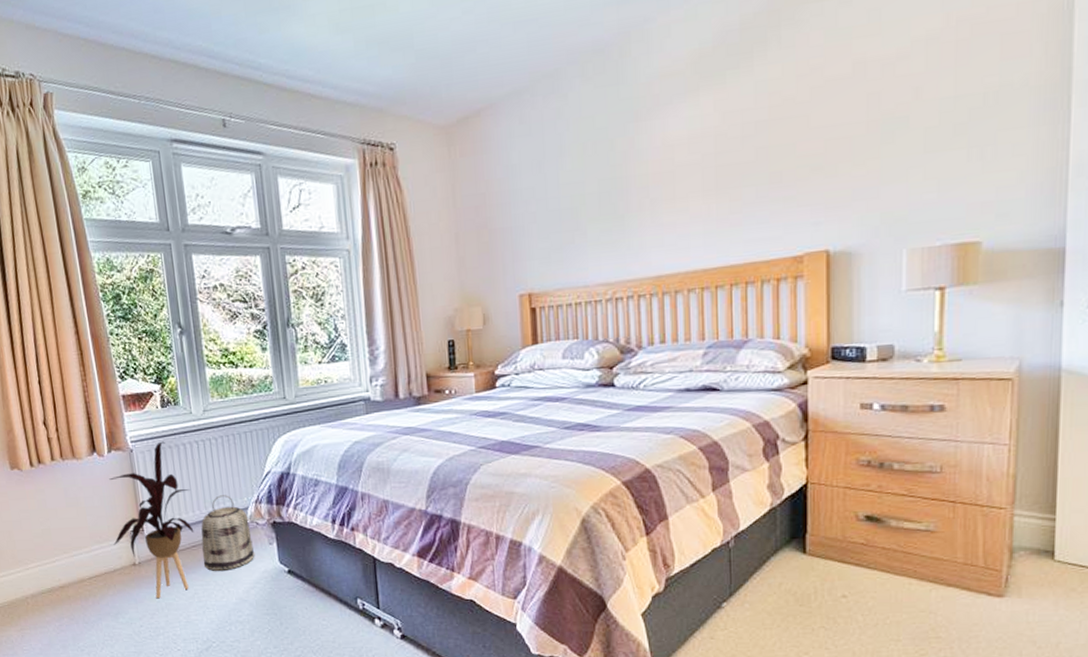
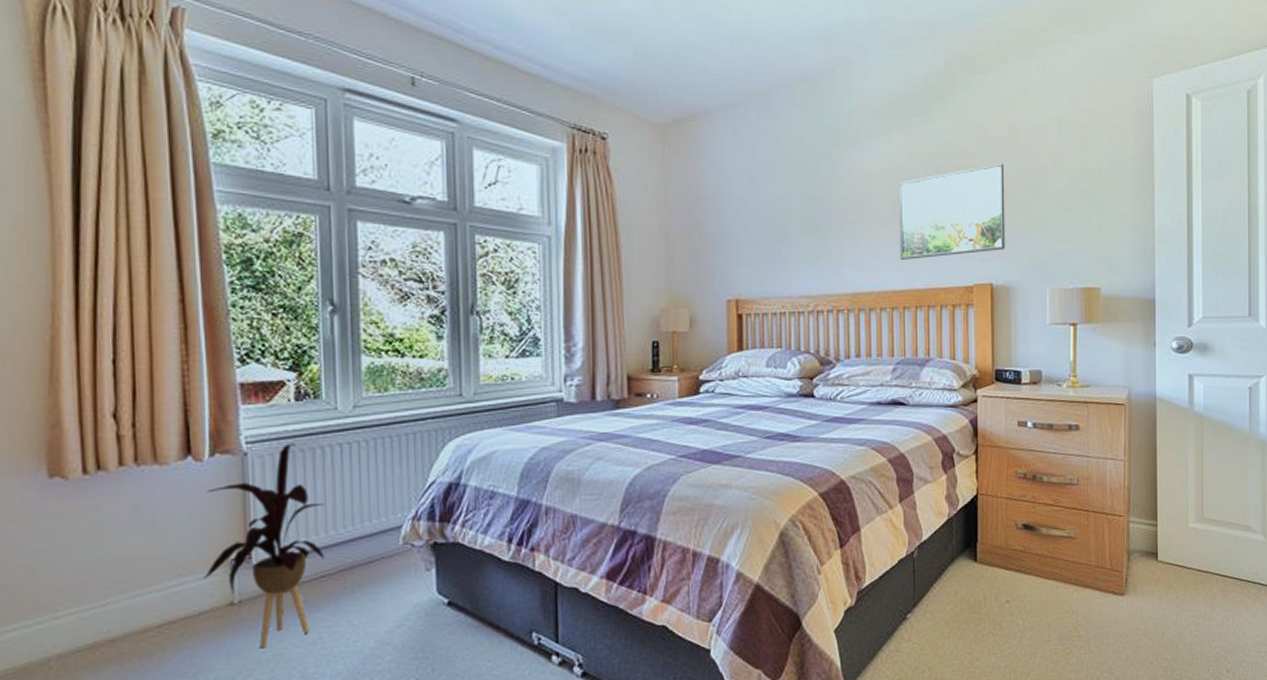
basket: present [201,495,255,571] -> none [333,510,406,607]
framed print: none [708,106,847,235] -> present [898,163,1005,260]

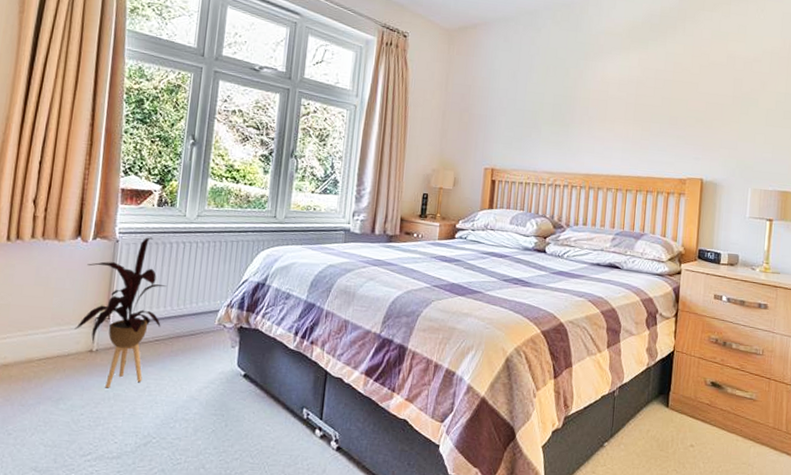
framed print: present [898,163,1005,260] -> none [627,83,721,153]

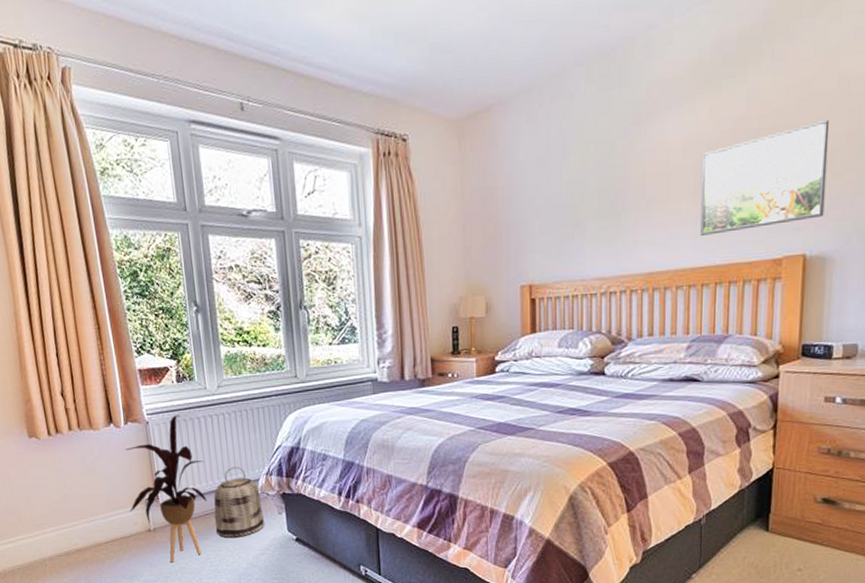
basket: none [162,295,217,368] -> present [214,467,265,538]
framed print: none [627,83,721,153] -> present [700,119,830,236]

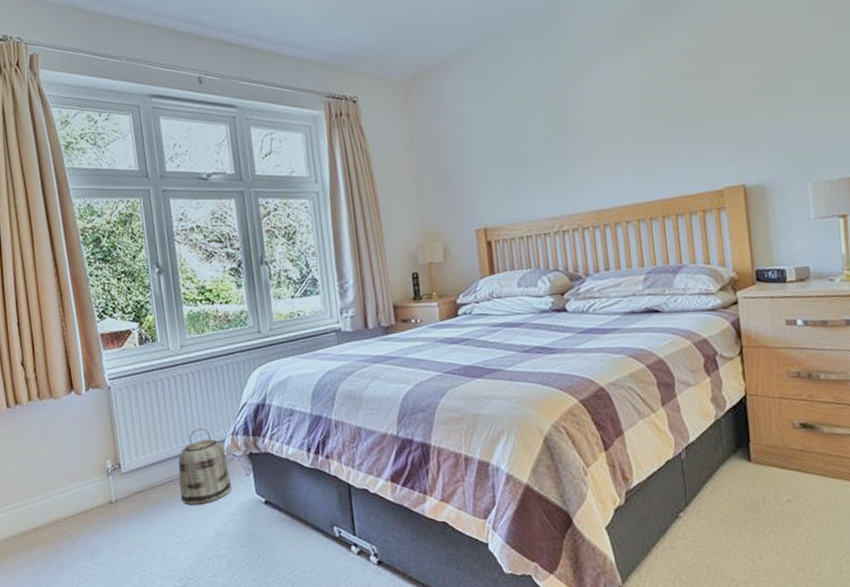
house plant: present [125,414,207,563] -> none [86,377,171,537]
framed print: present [700,119,830,236] -> none [634,62,757,173]

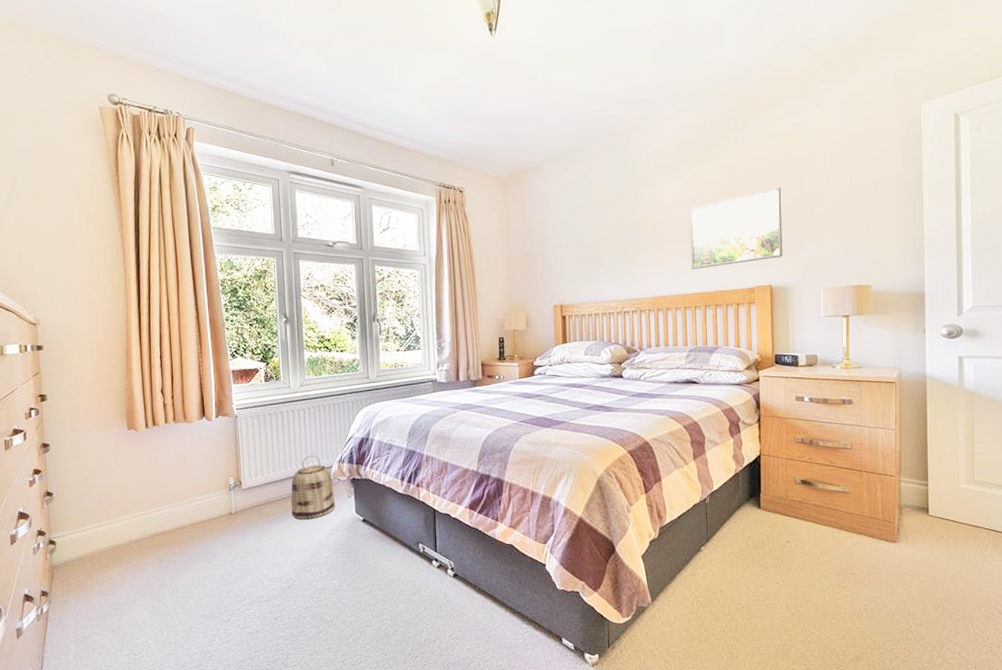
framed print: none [634,62,757,173] -> present [689,186,783,269]

